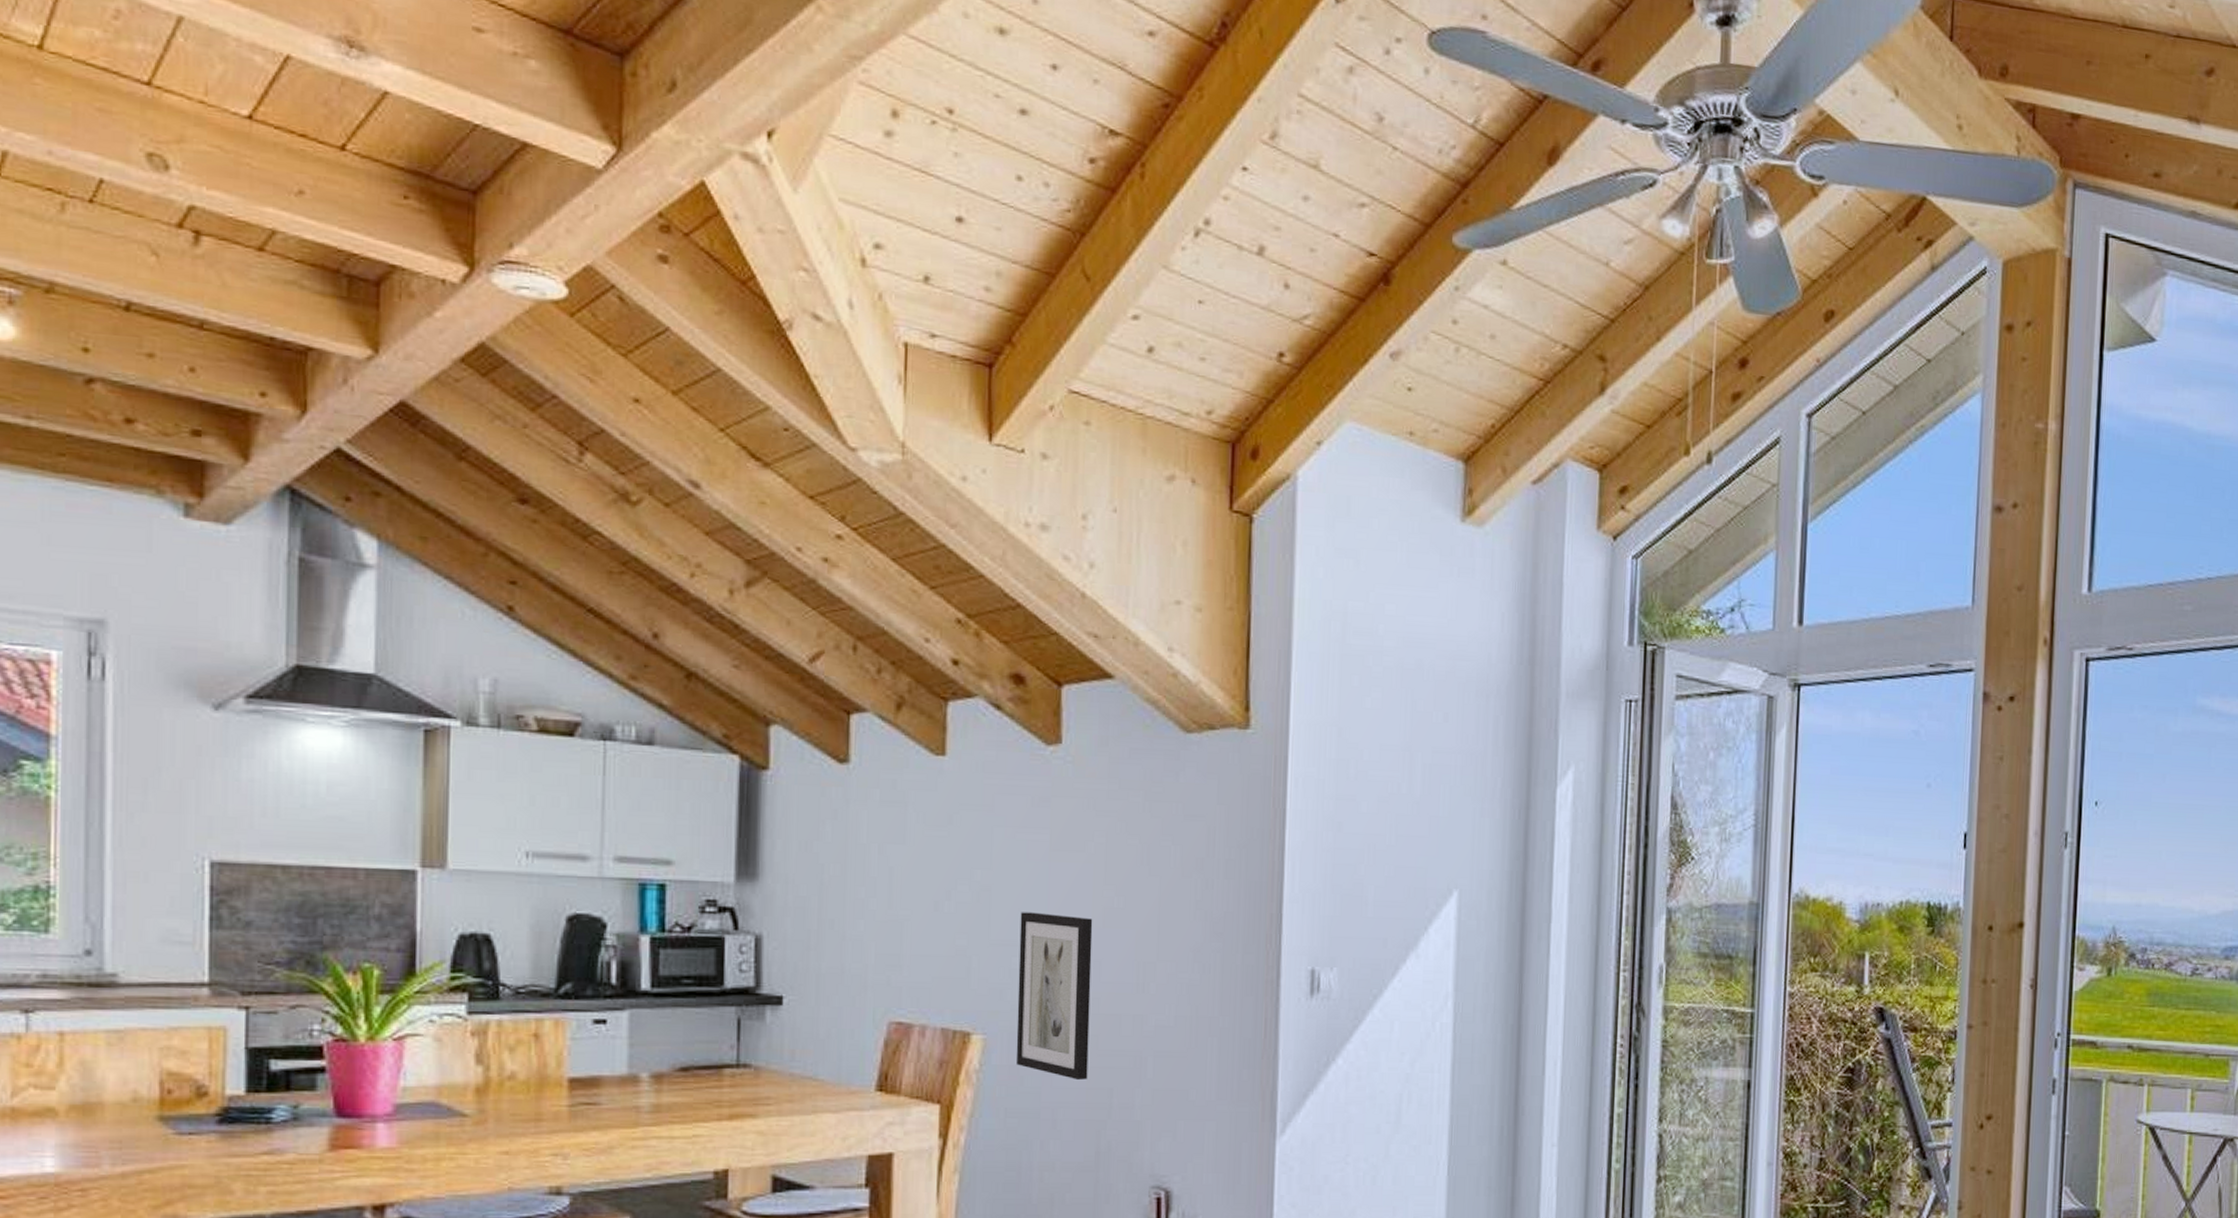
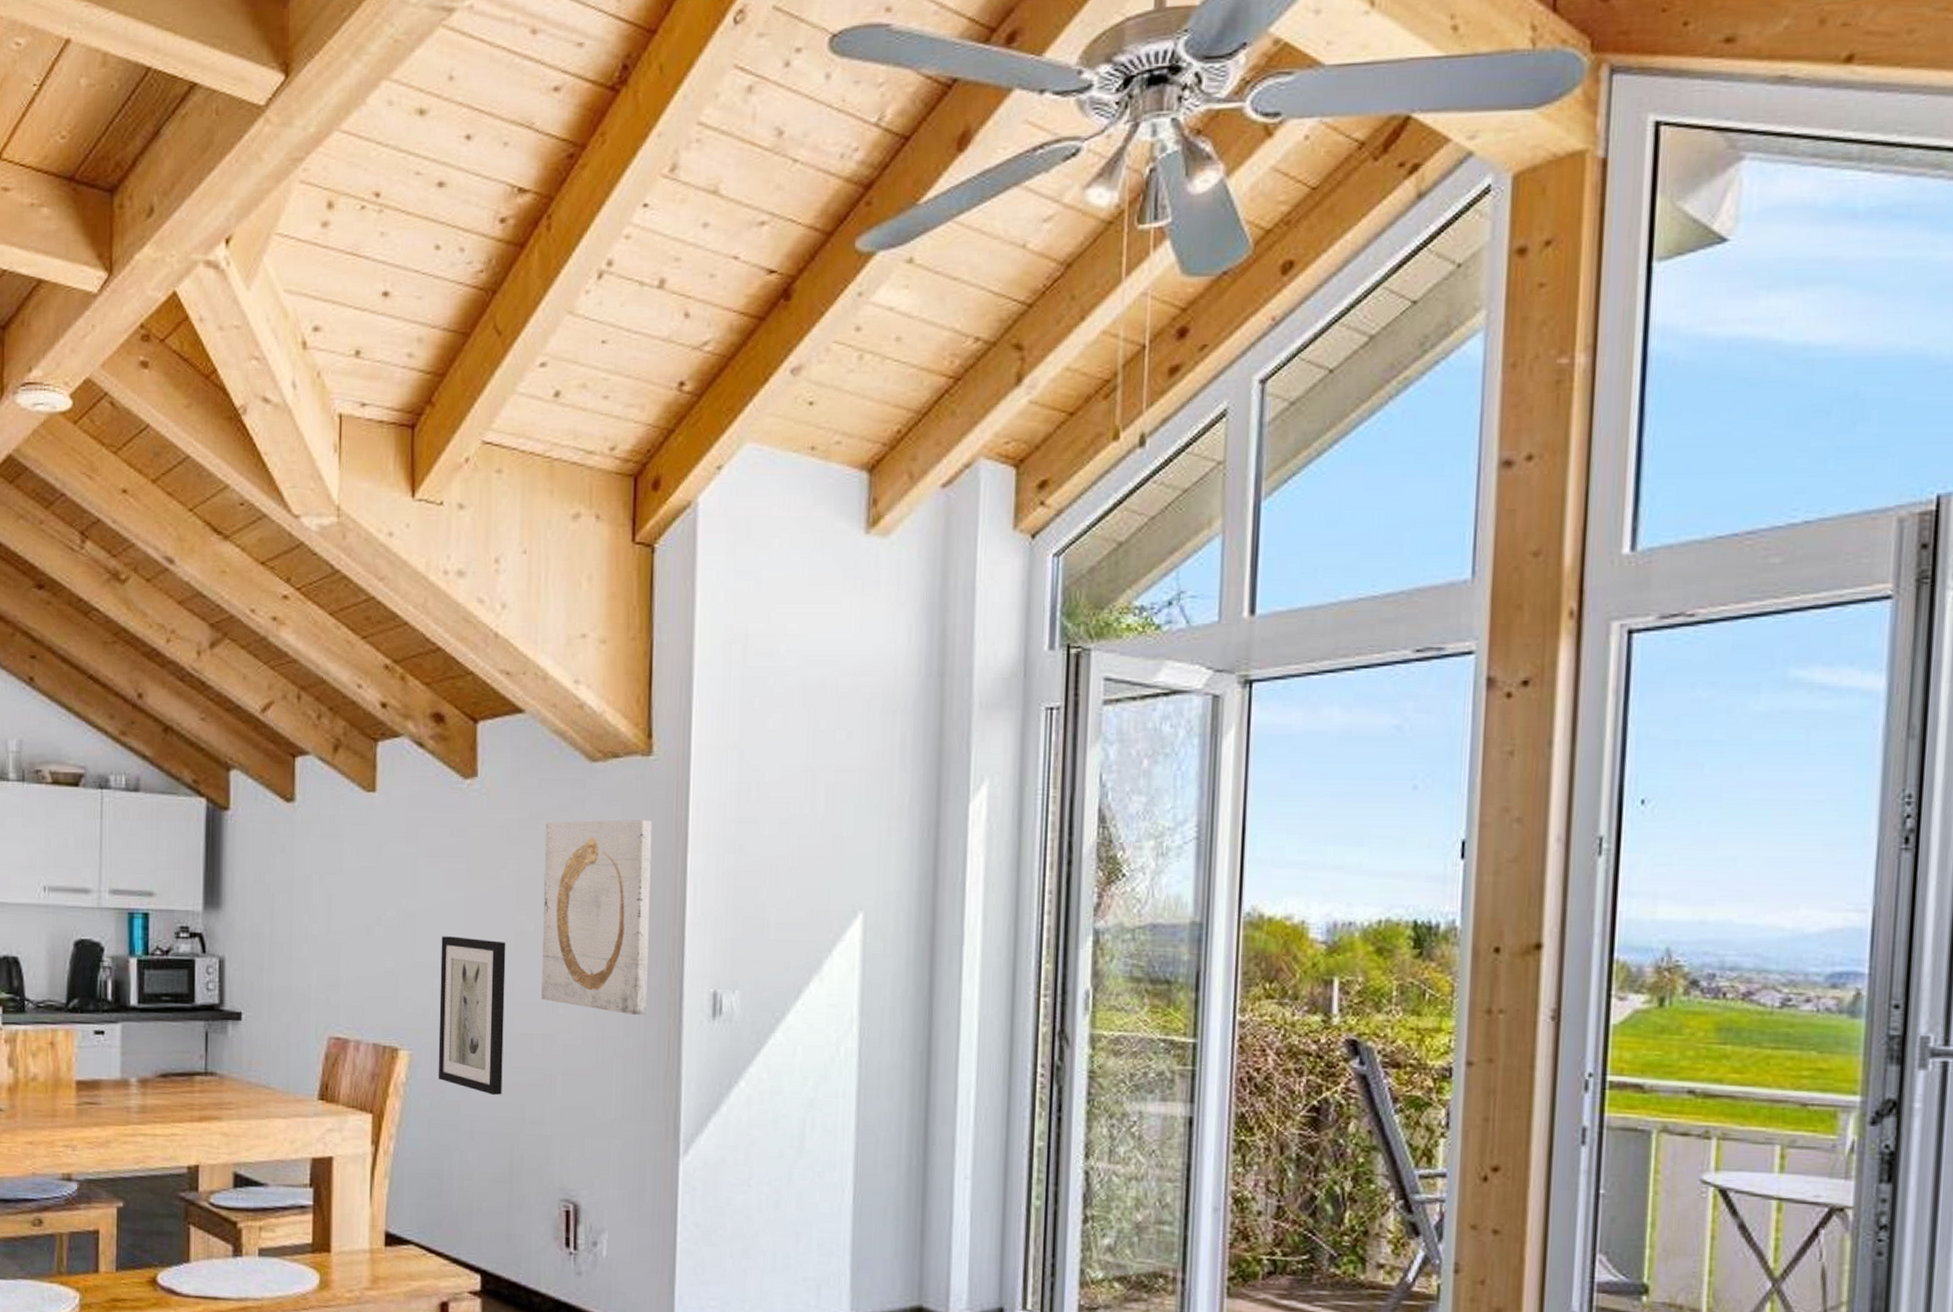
wall art: none [1131,793,1250,994] -> present [541,819,652,1016]

